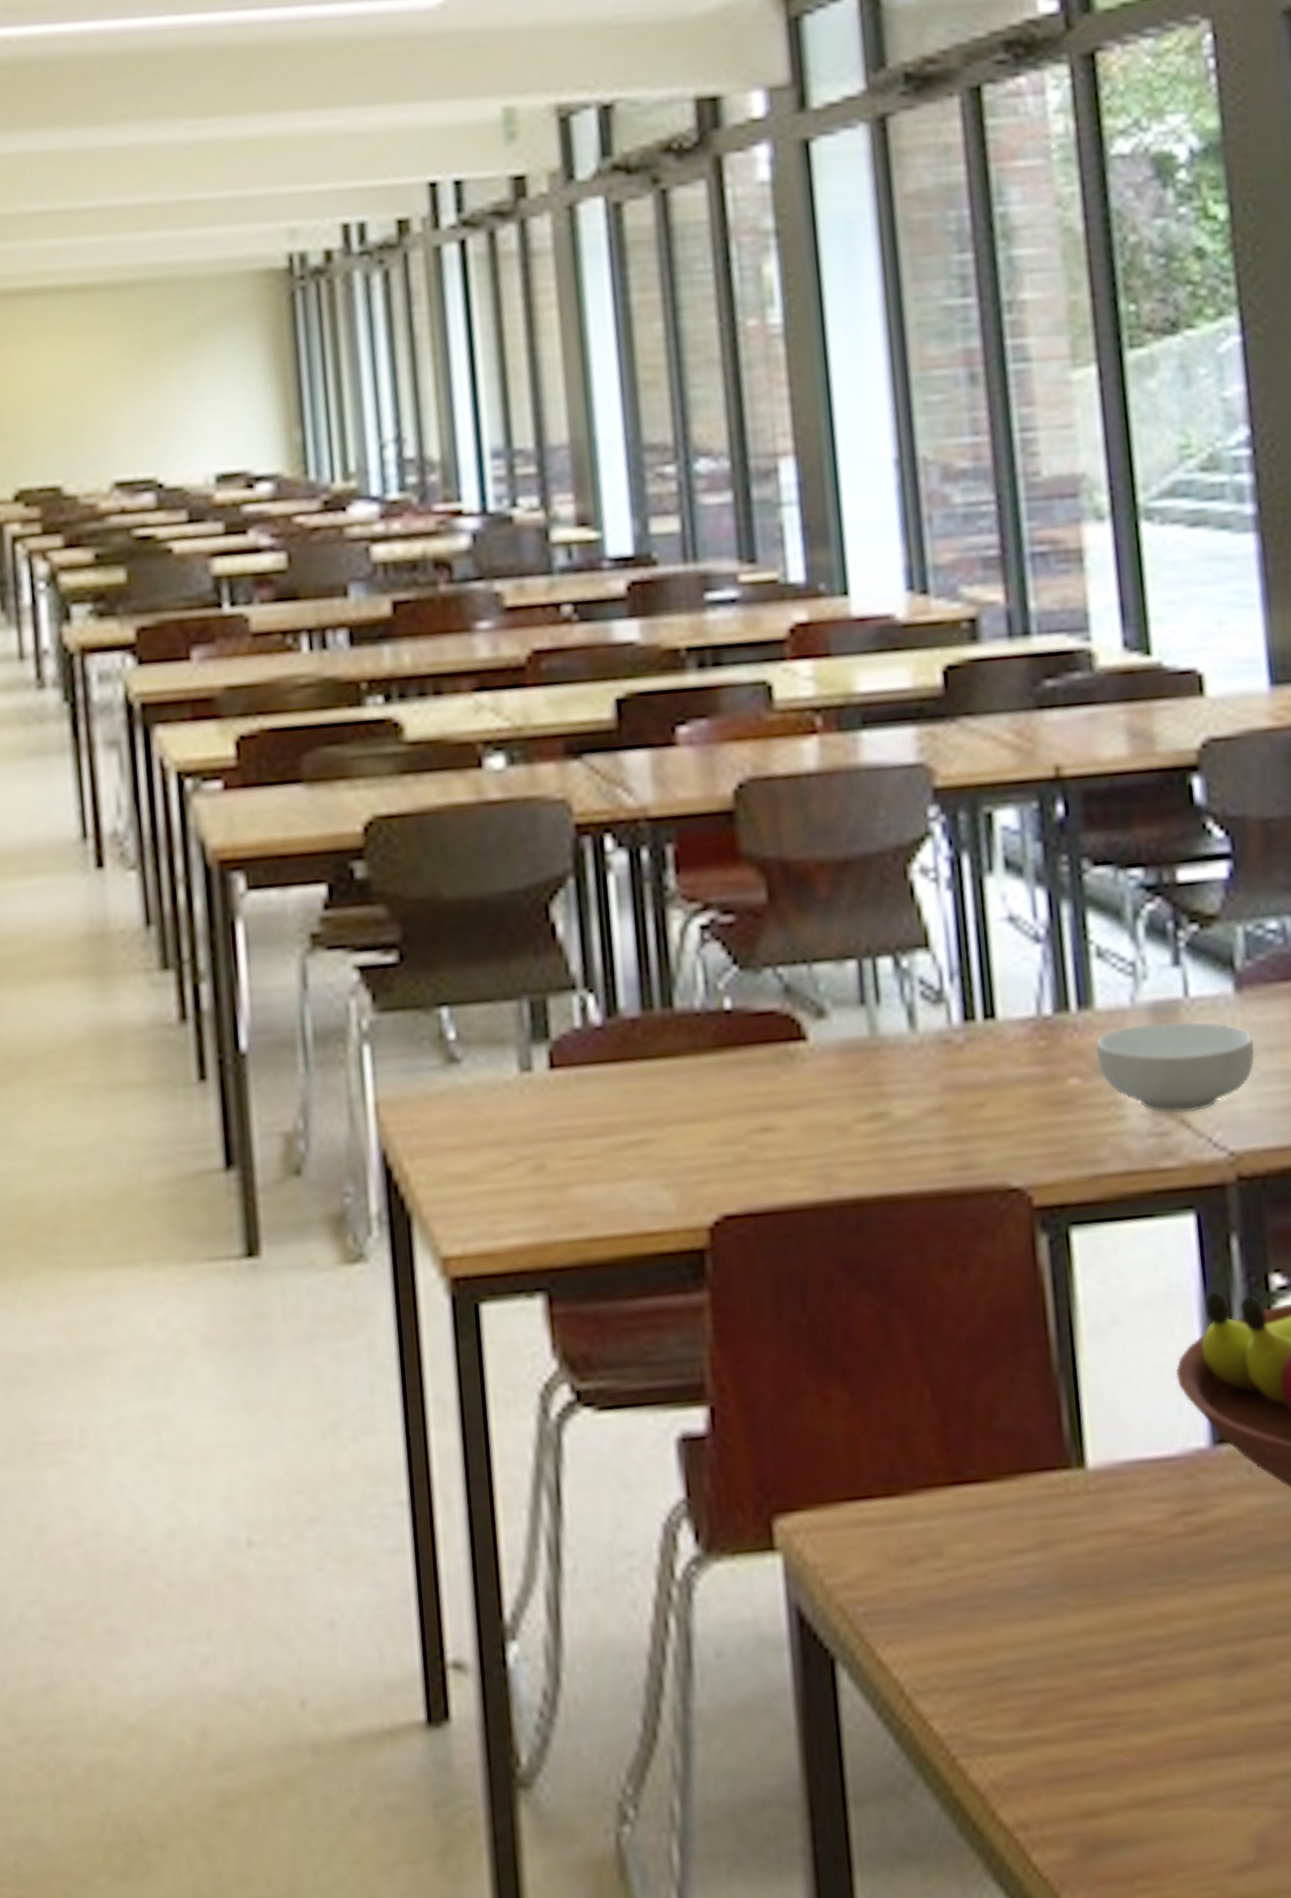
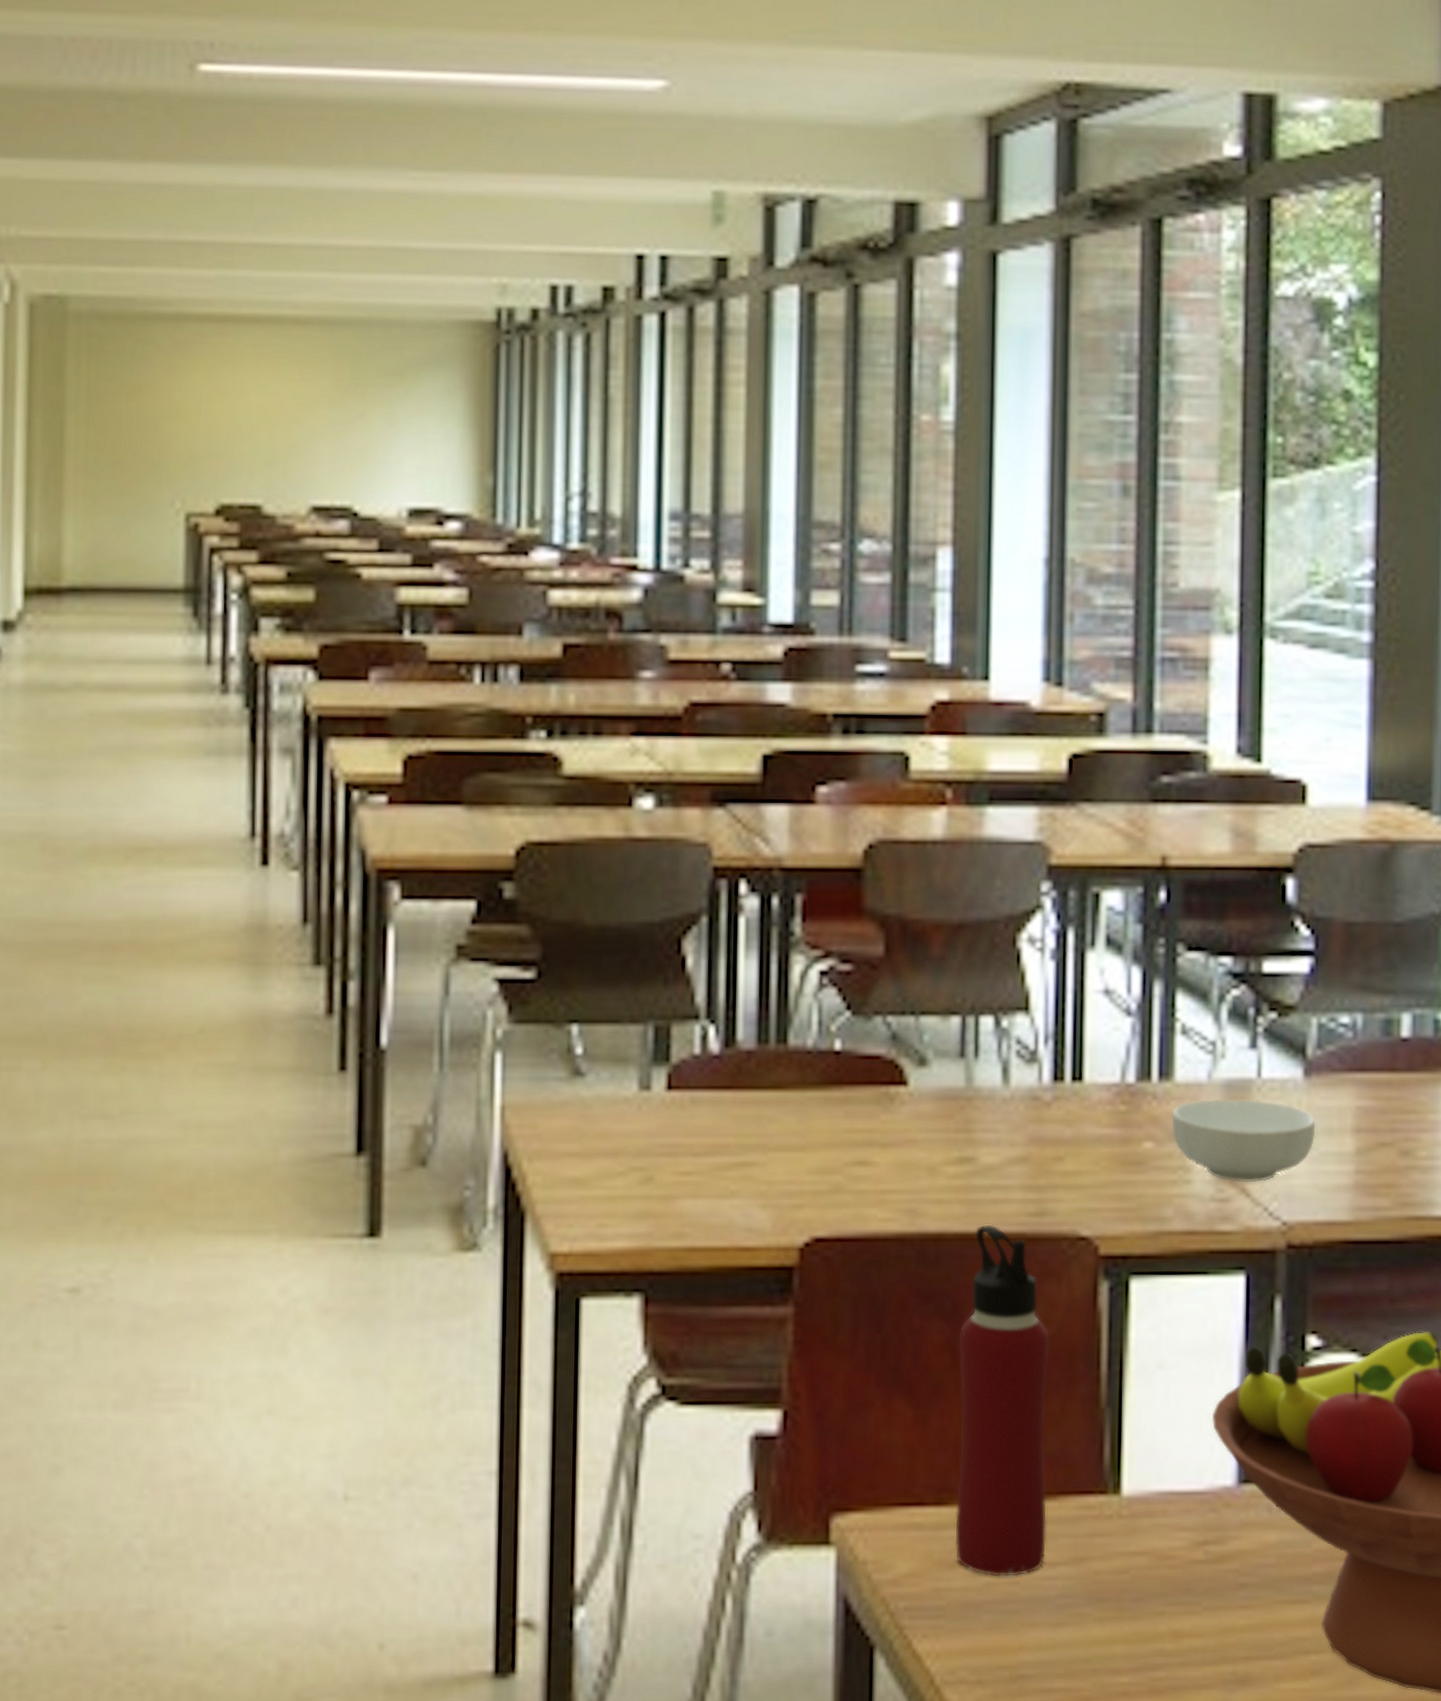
water bottle: none [891,1183,1011,1571] -> present [955,1224,1050,1577]

